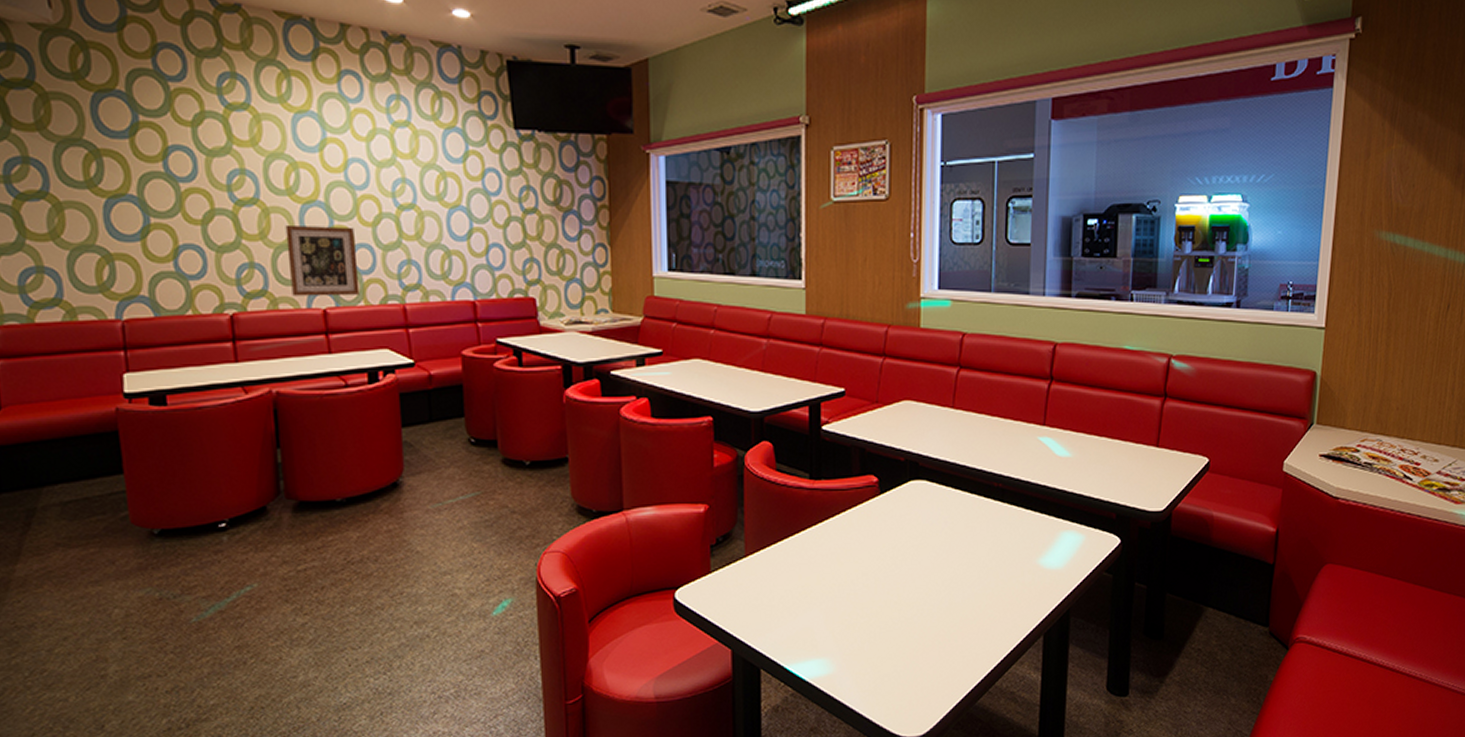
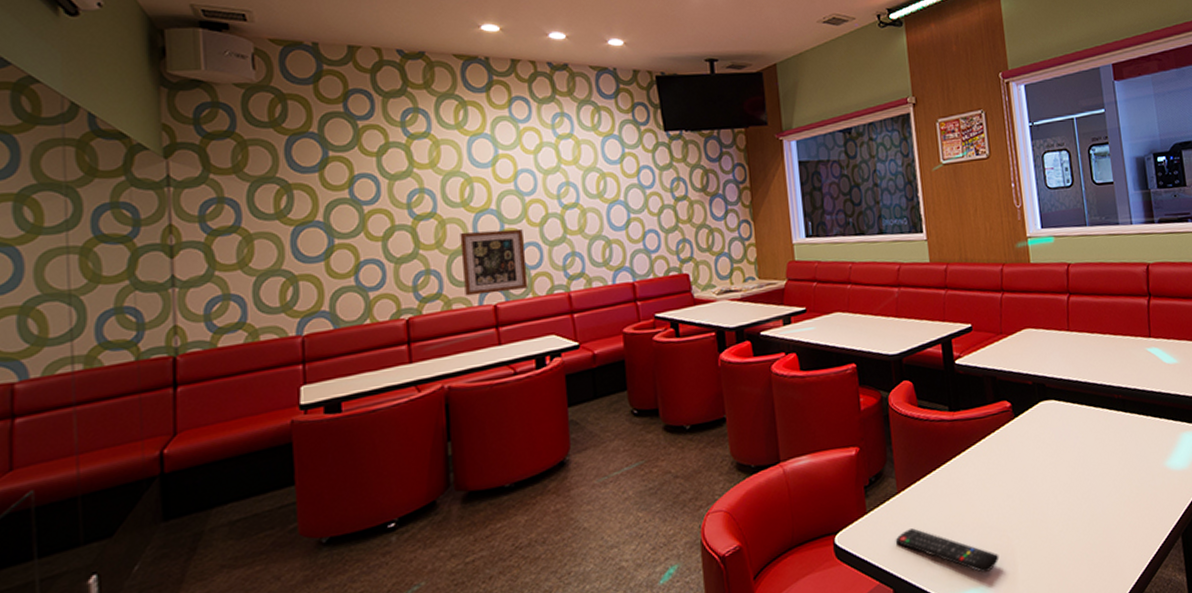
remote control: none [738,593,846,647] -> present [895,528,1000,574]

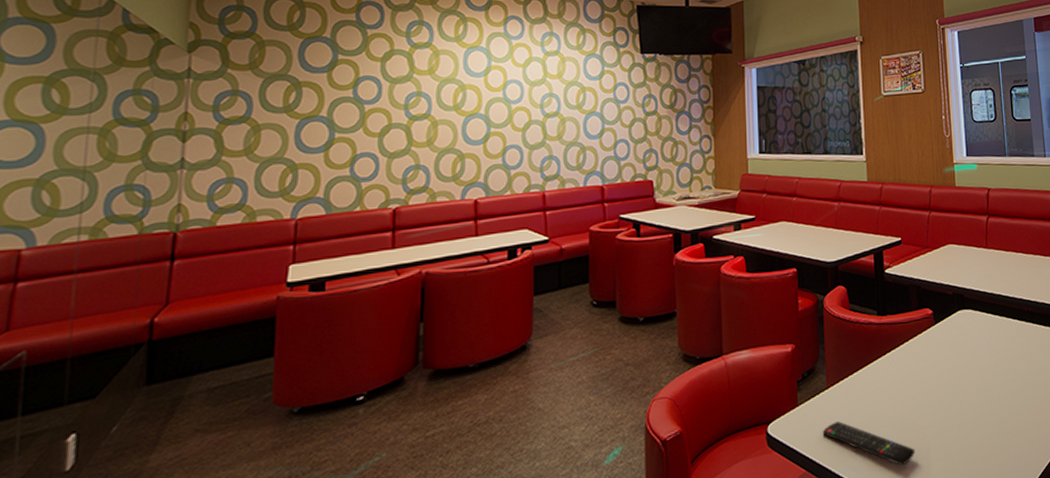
wall art: present [460,228,528,296] -> none [449,132,508,190]

